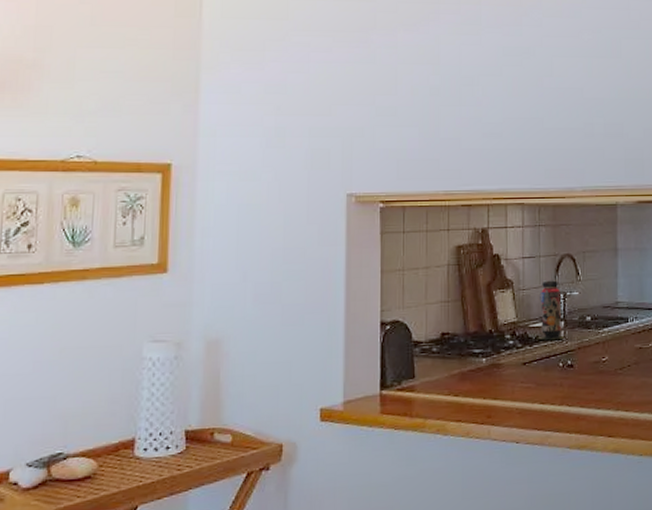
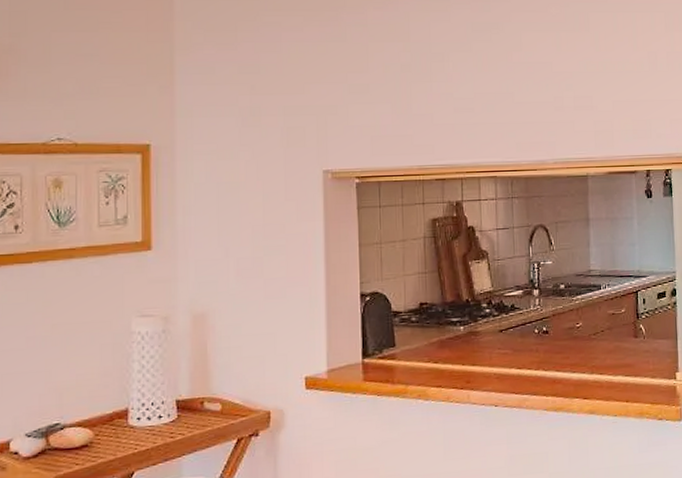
canister: present [536,276,564,341] -> none [512,246,539,309]

